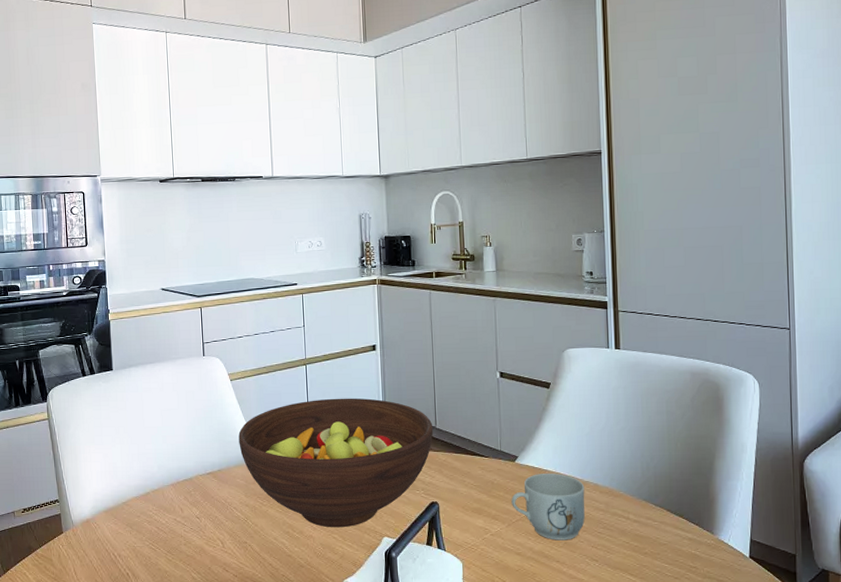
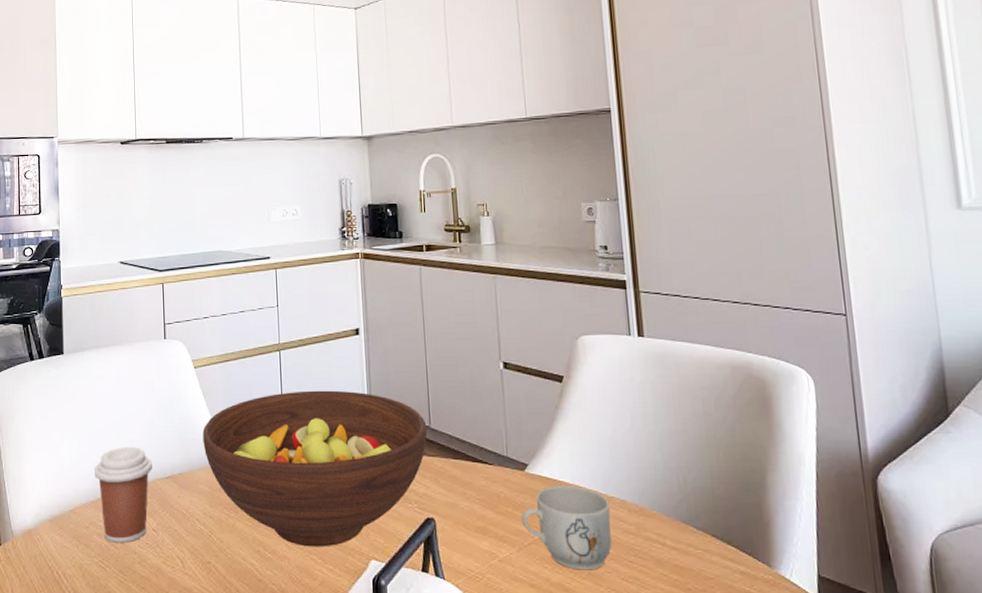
coffee cup: none [143,448,195,528] -> present [94,446,152,543]

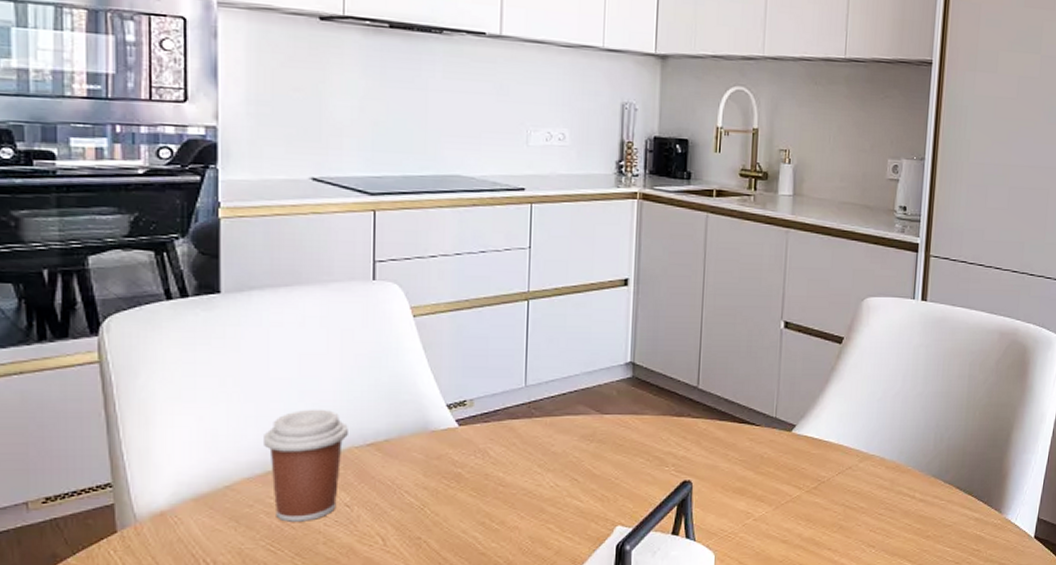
fruit bowl: present [202,390,428,547] -> none [420,346,695,516]
mug: present [522,485,612,570] -> none [782,444,869,525]

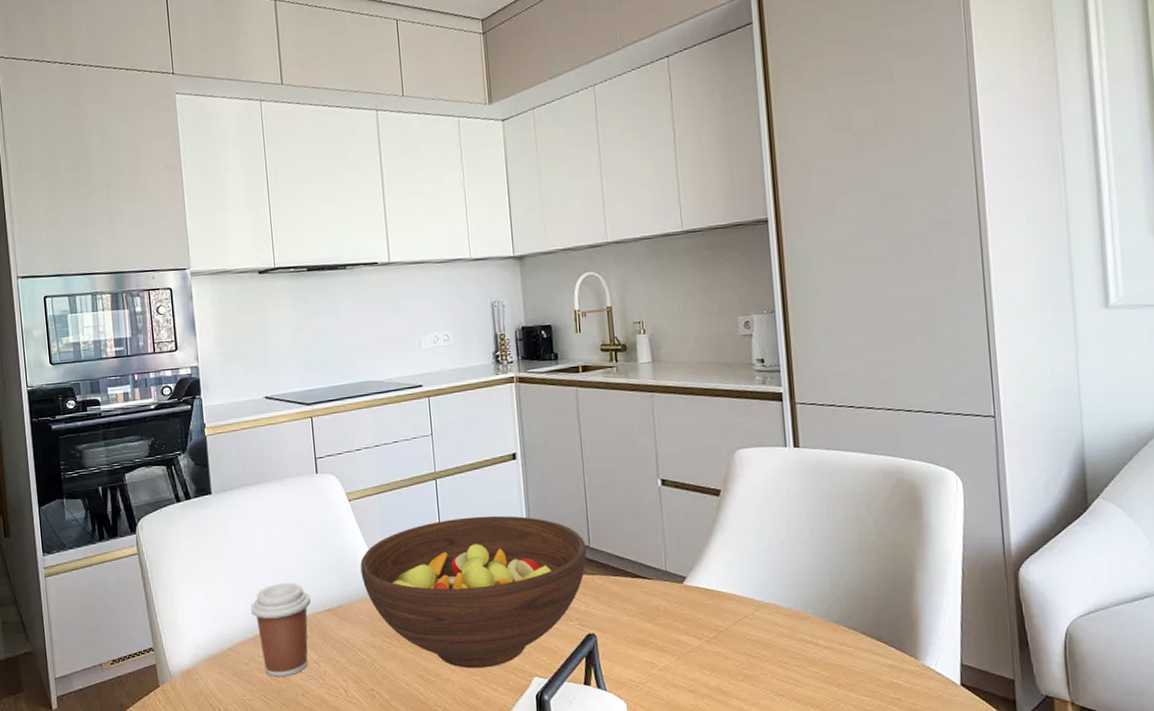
fruit bowl: none [420,346,695,516] -> present [360,515,587,669]

